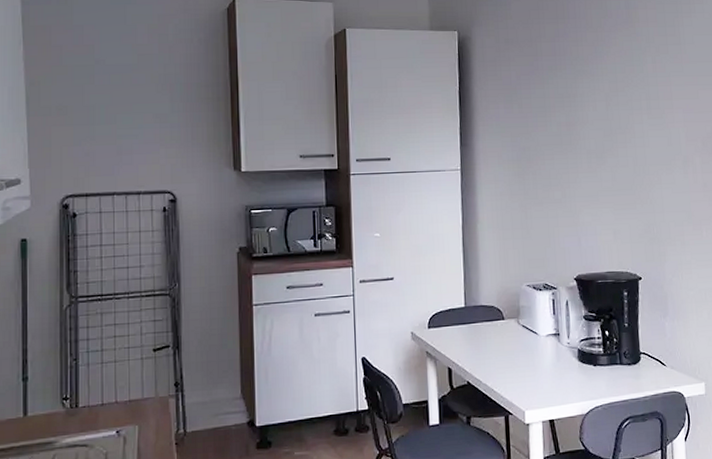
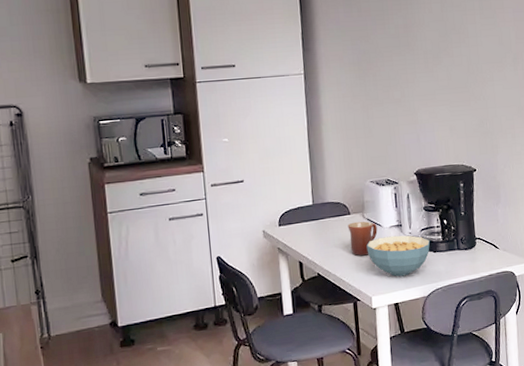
mug: none [501,327,533,366] -> present [347,221,378,257]
cereal bowl: none [521,345,590,391] -> present [366,235,430,277]

